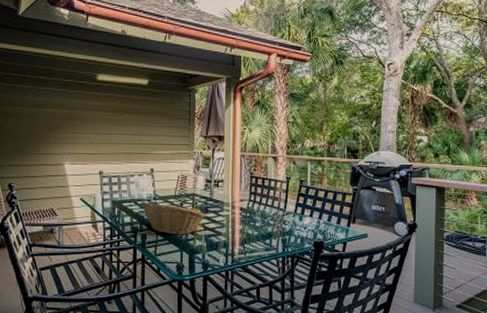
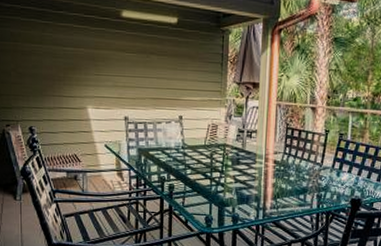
fruit basket: present [140,201,206,235] -> none [167,150,238,187]

